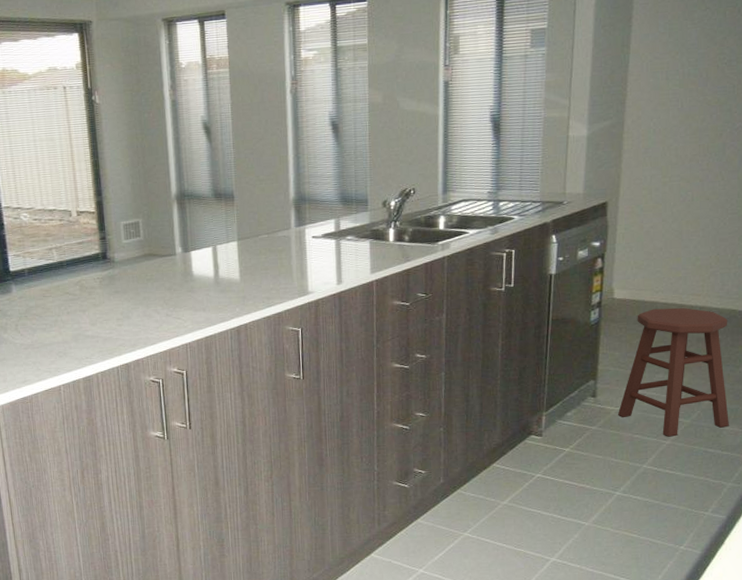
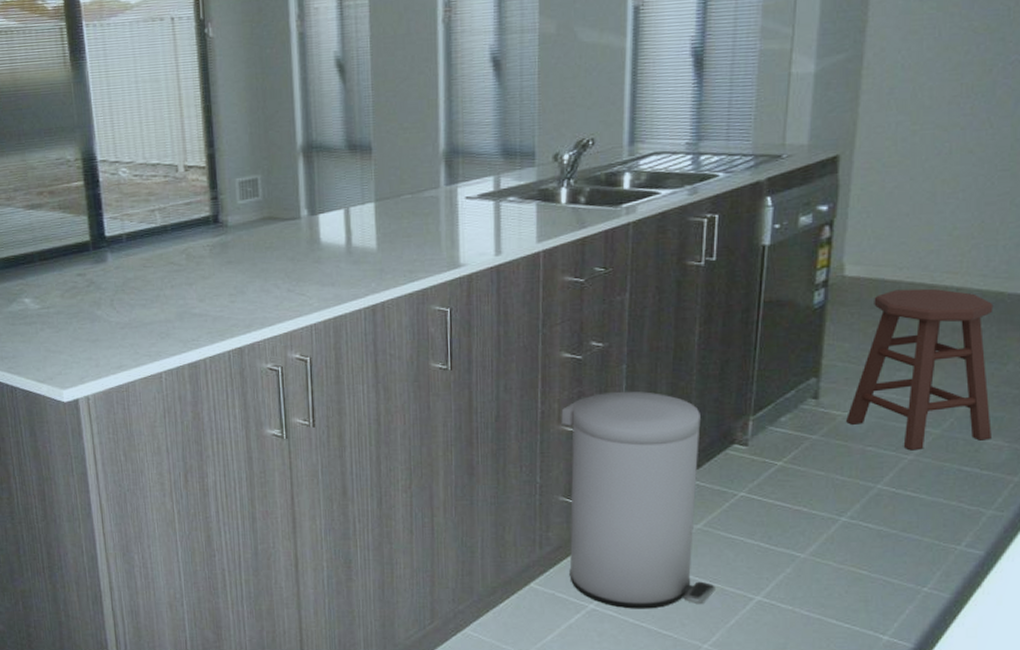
pedal bin: none [393,393,519,572] -> present [561,391,715,609]

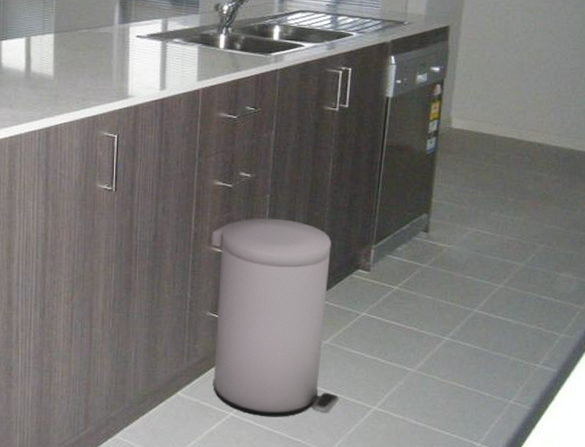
stool: present [846,288,994,451] -> none [450,142,566,280]

